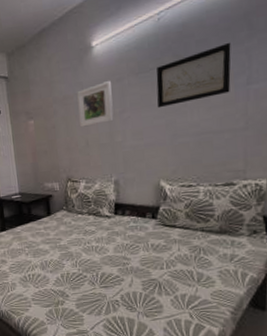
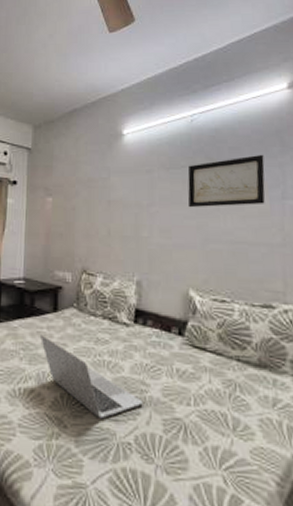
laptop: none [40,234,126,287] -> present [40,334,143,419]
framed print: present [77,81,114,128] -> none [103,171,141,215]

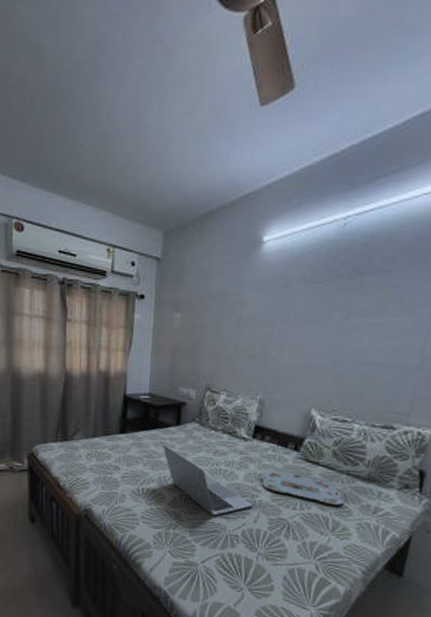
serving tray: none [147,357,239,398] -> present [260,469,343,505]
wall art: present [187,154,266,208] -> none [323,265,421,327]

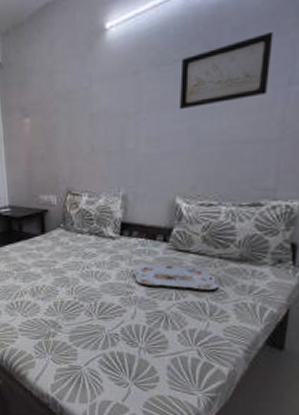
laptop: present [163,445,253,516] -> none [31,255,129,318]
wall art: none [323,265,421,327] -> present [178,31,273,110]

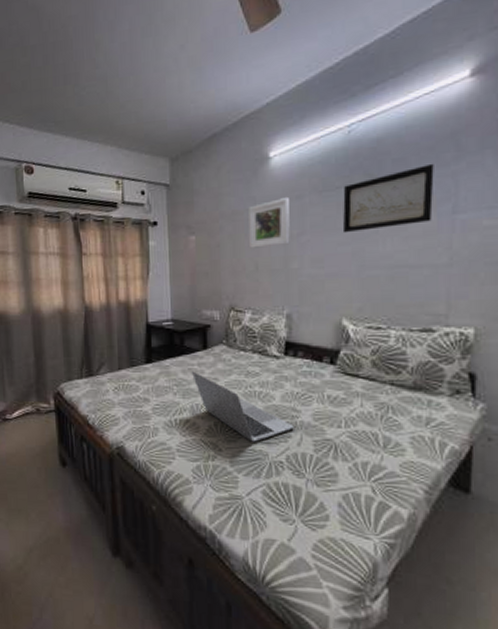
laptop: none [31,255,129,318] -> present [192,371,294,442]
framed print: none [84,74,126,130] -> present [248,198,290,249]
serving tray: present [133,263,218,290] -> none [298,386,391,419]

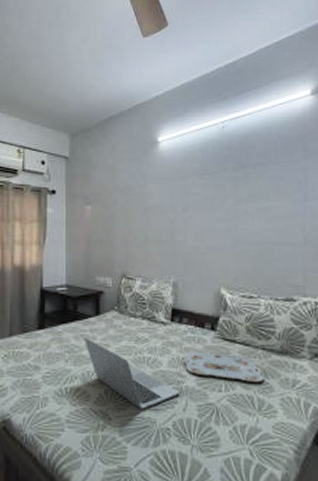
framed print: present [248,198,290,249] -> none [140,178,176,221]
serving tray: none [298,386,391,419] -> present [183,351,264,382]
wall art: present [342,163,434,234] -> none [219,159,289,212]

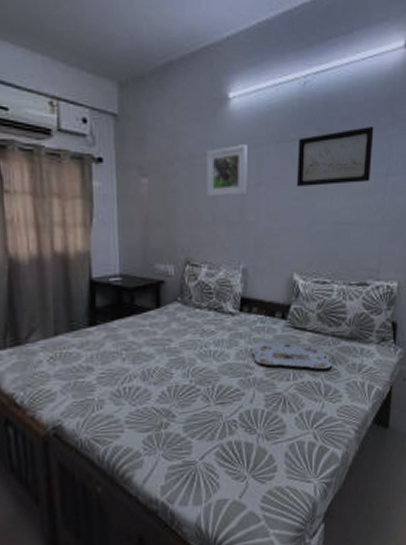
laptop: present [84,337,180,409] -> none [143,332,247,404]
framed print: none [140,178,176,221] -> present [206,145,247,197]
wall art: none [219,159,289,212] -> present [296,125,374,188]

